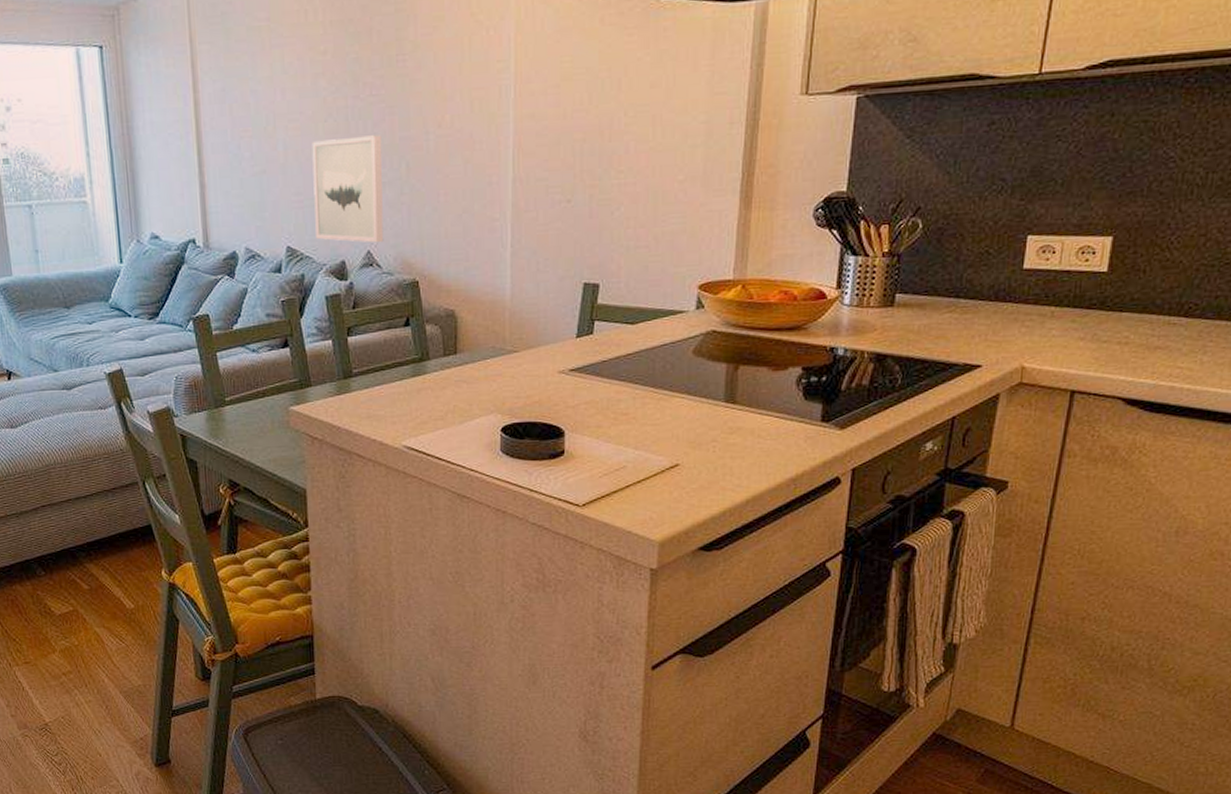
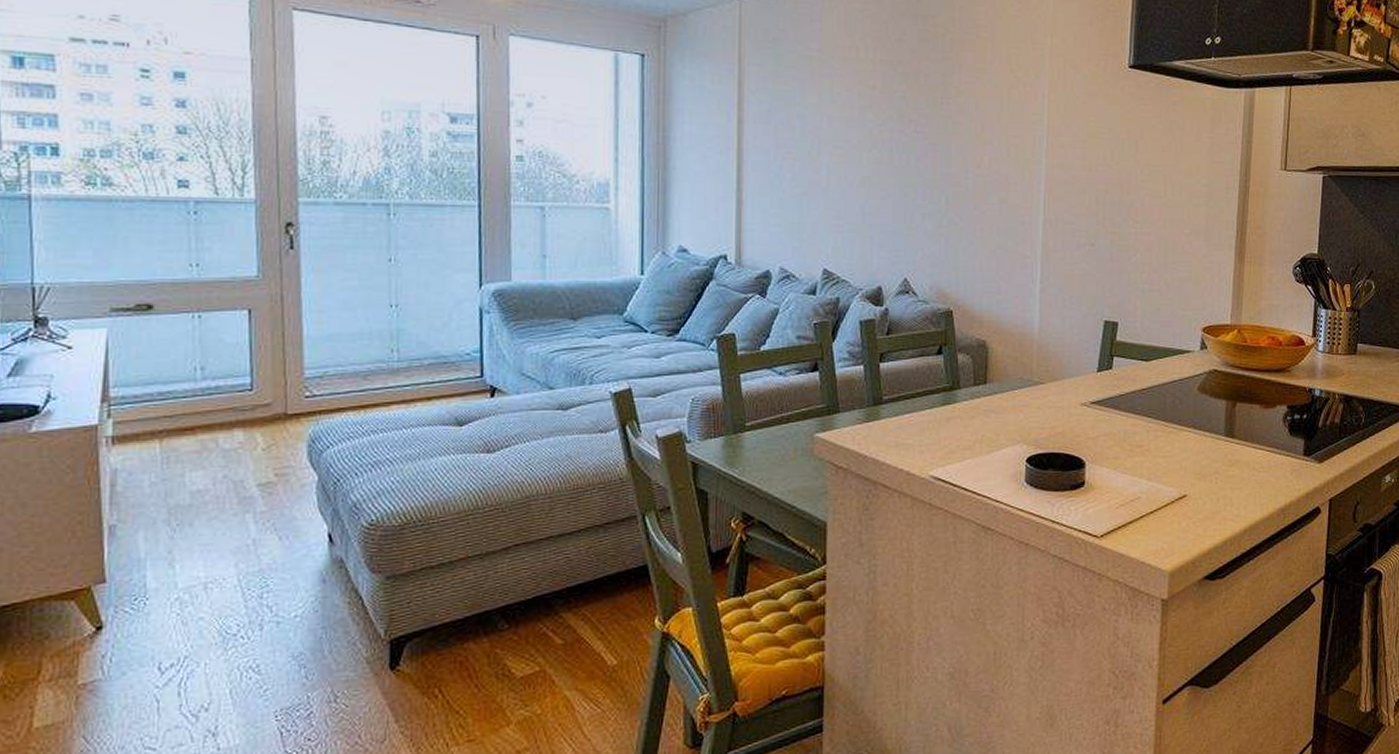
wall art: present [312,135,384,243] -> none [854,168,924,271]

